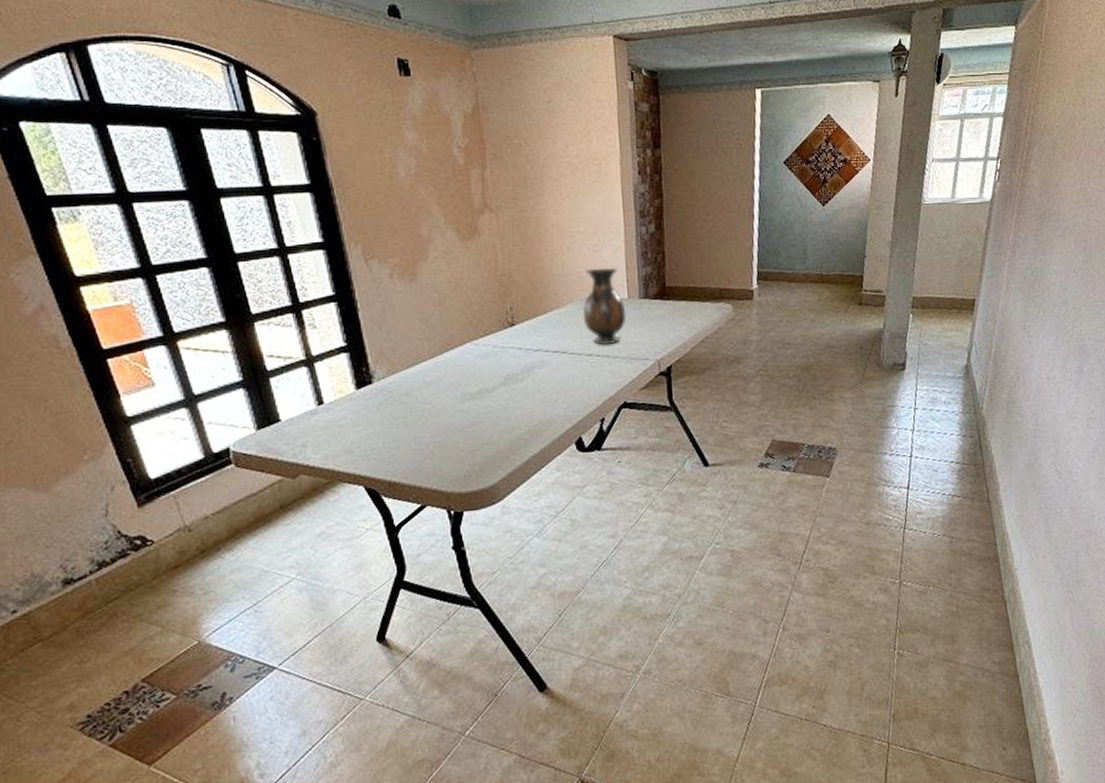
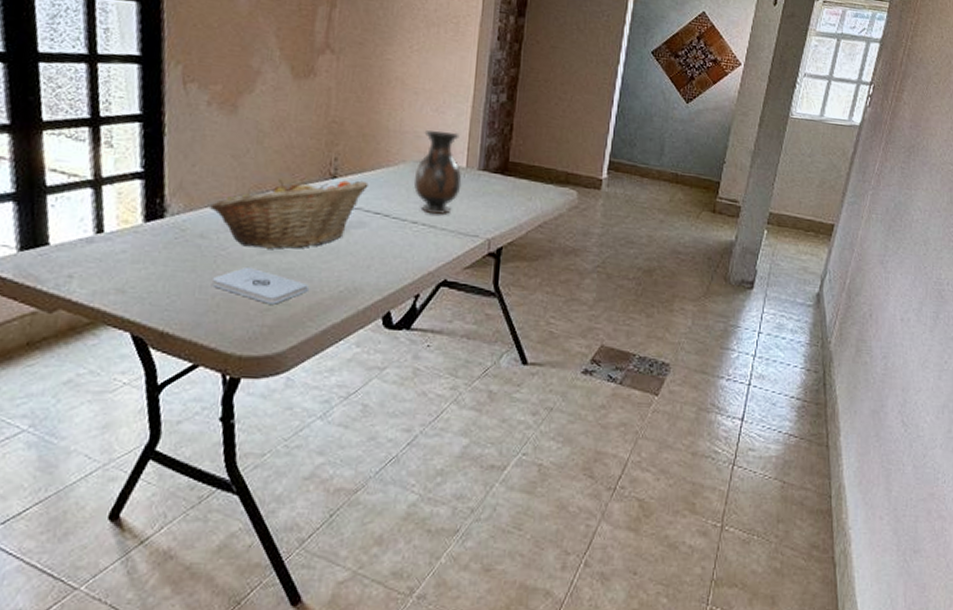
fruit basket: none [410,324,544,398] -> present [210,179,369,249]
notepad: none [423,415,507,445] -> present [211,266,309,305]

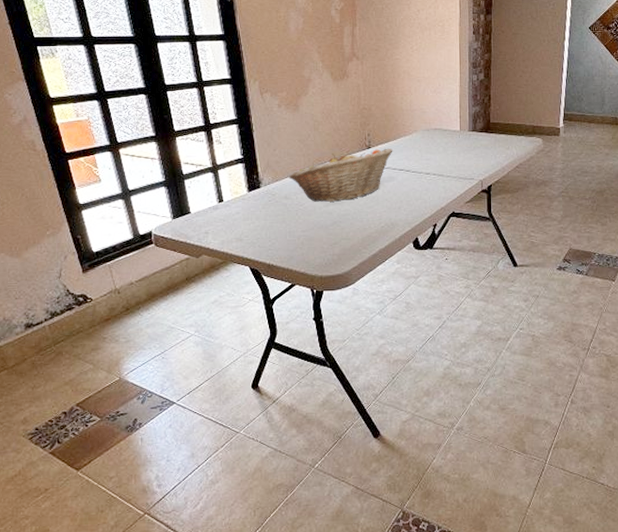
notepad: present [211,266,309,305] -> none [296,215,360,240]
vase: present [413,130,462,214] -> none [424,106,458,166]

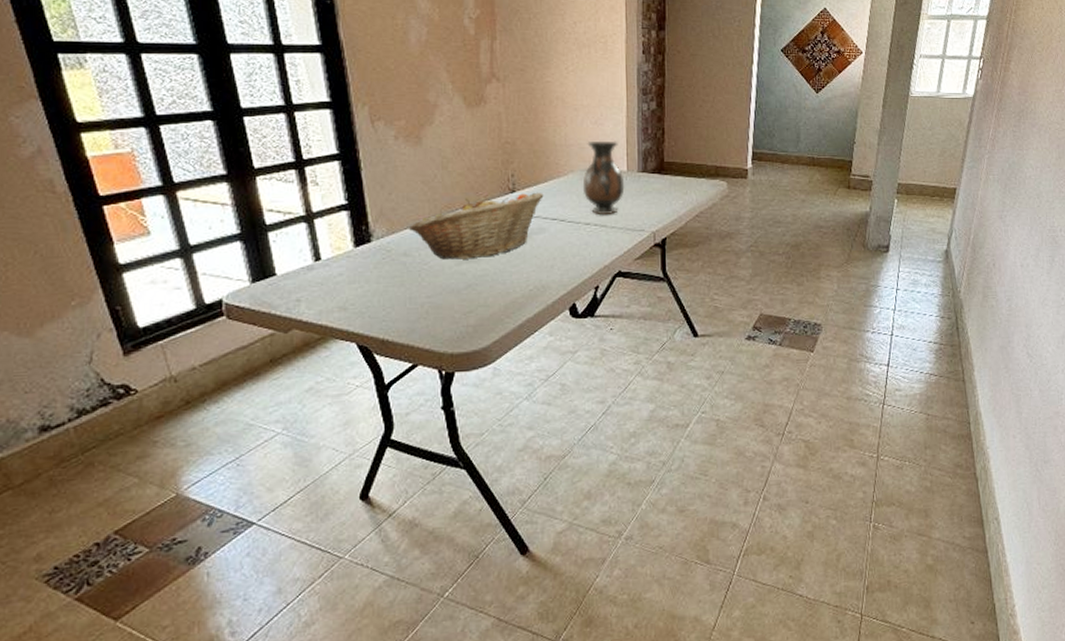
vase: none [424,106,458,166] -> present [582,141,625,214]

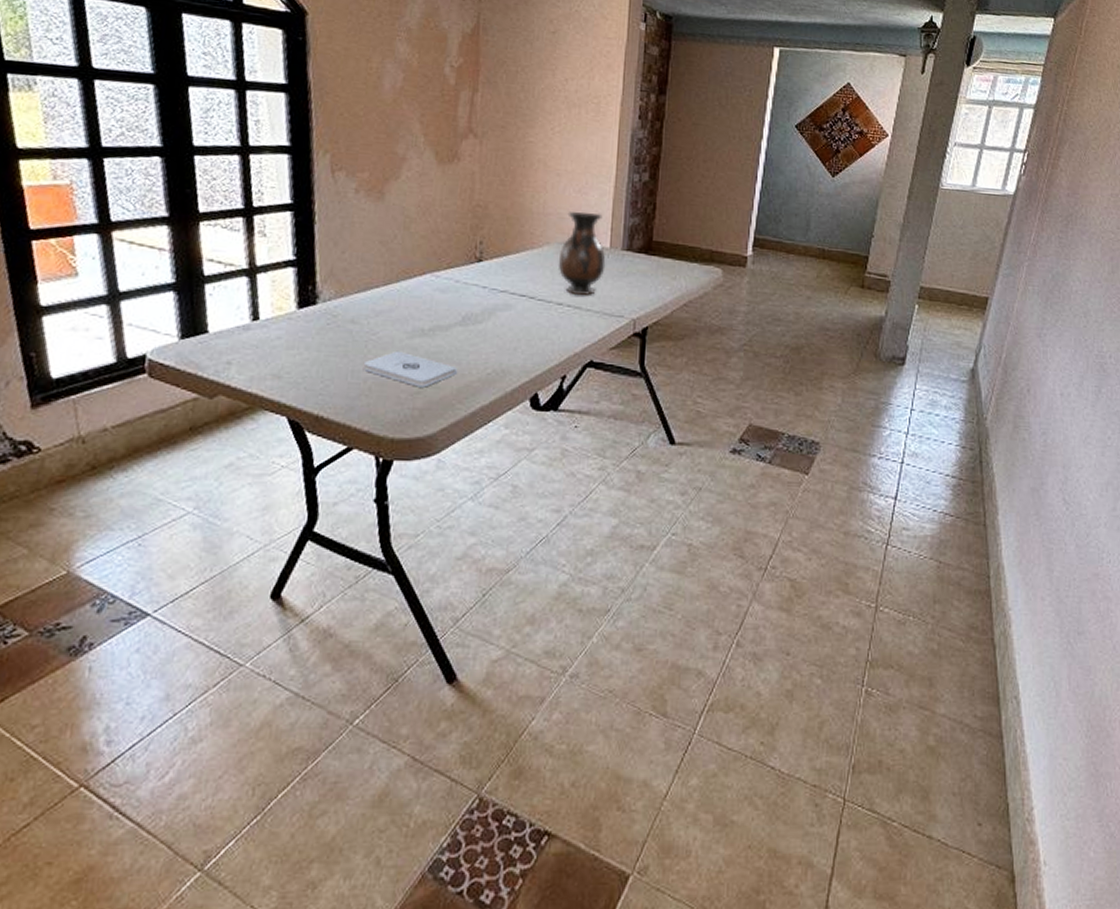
fruit basket: present [409,192,544,260] -> none [360,263,514,333]
notepad: none [419,276,502,307] -> present [363,350,457,388]

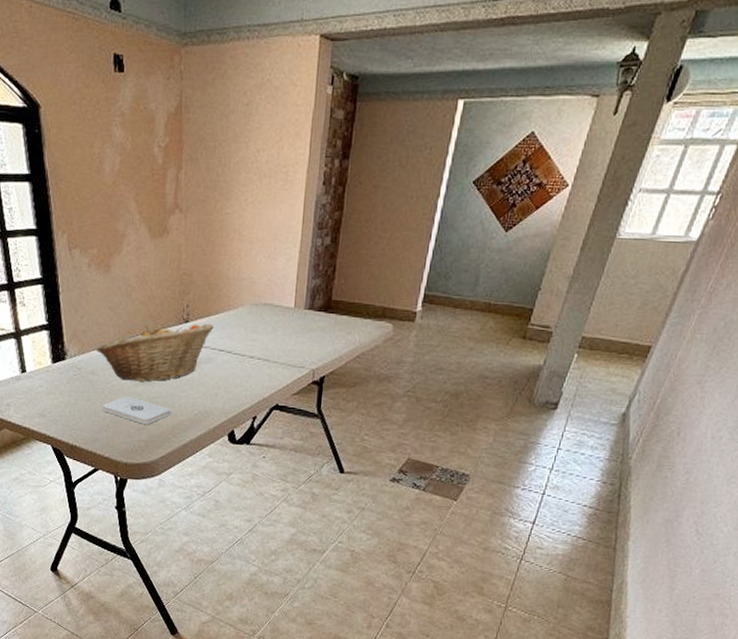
fruit basket: none [360,263,514,333] -> present [97,323,214,382]
vase: present [557,212,606,295] -> none [250,276,291,349]

